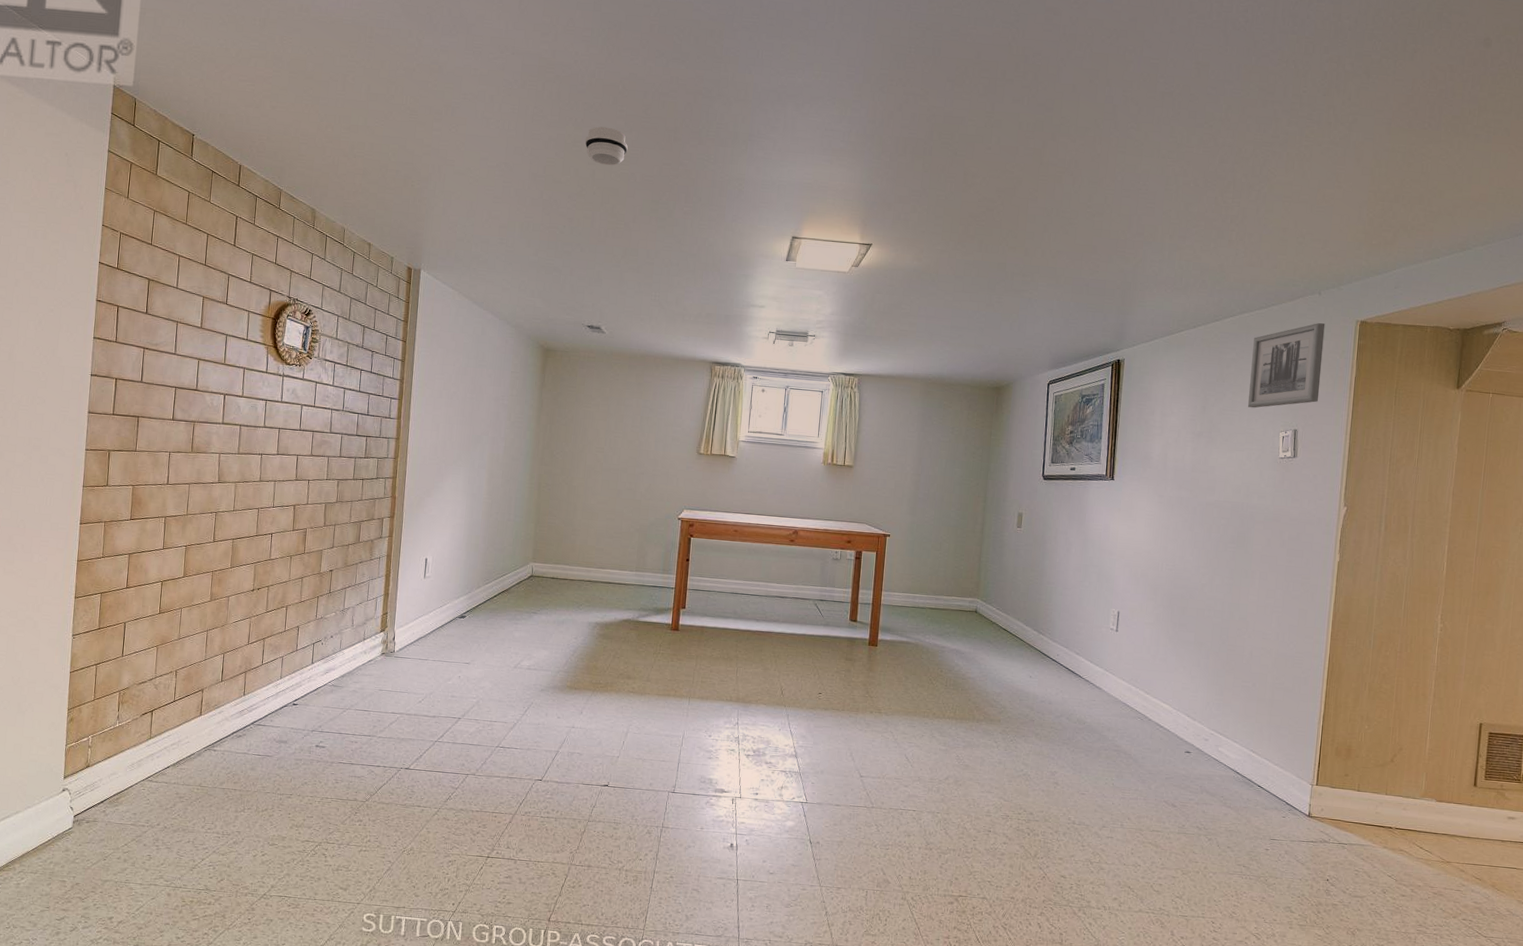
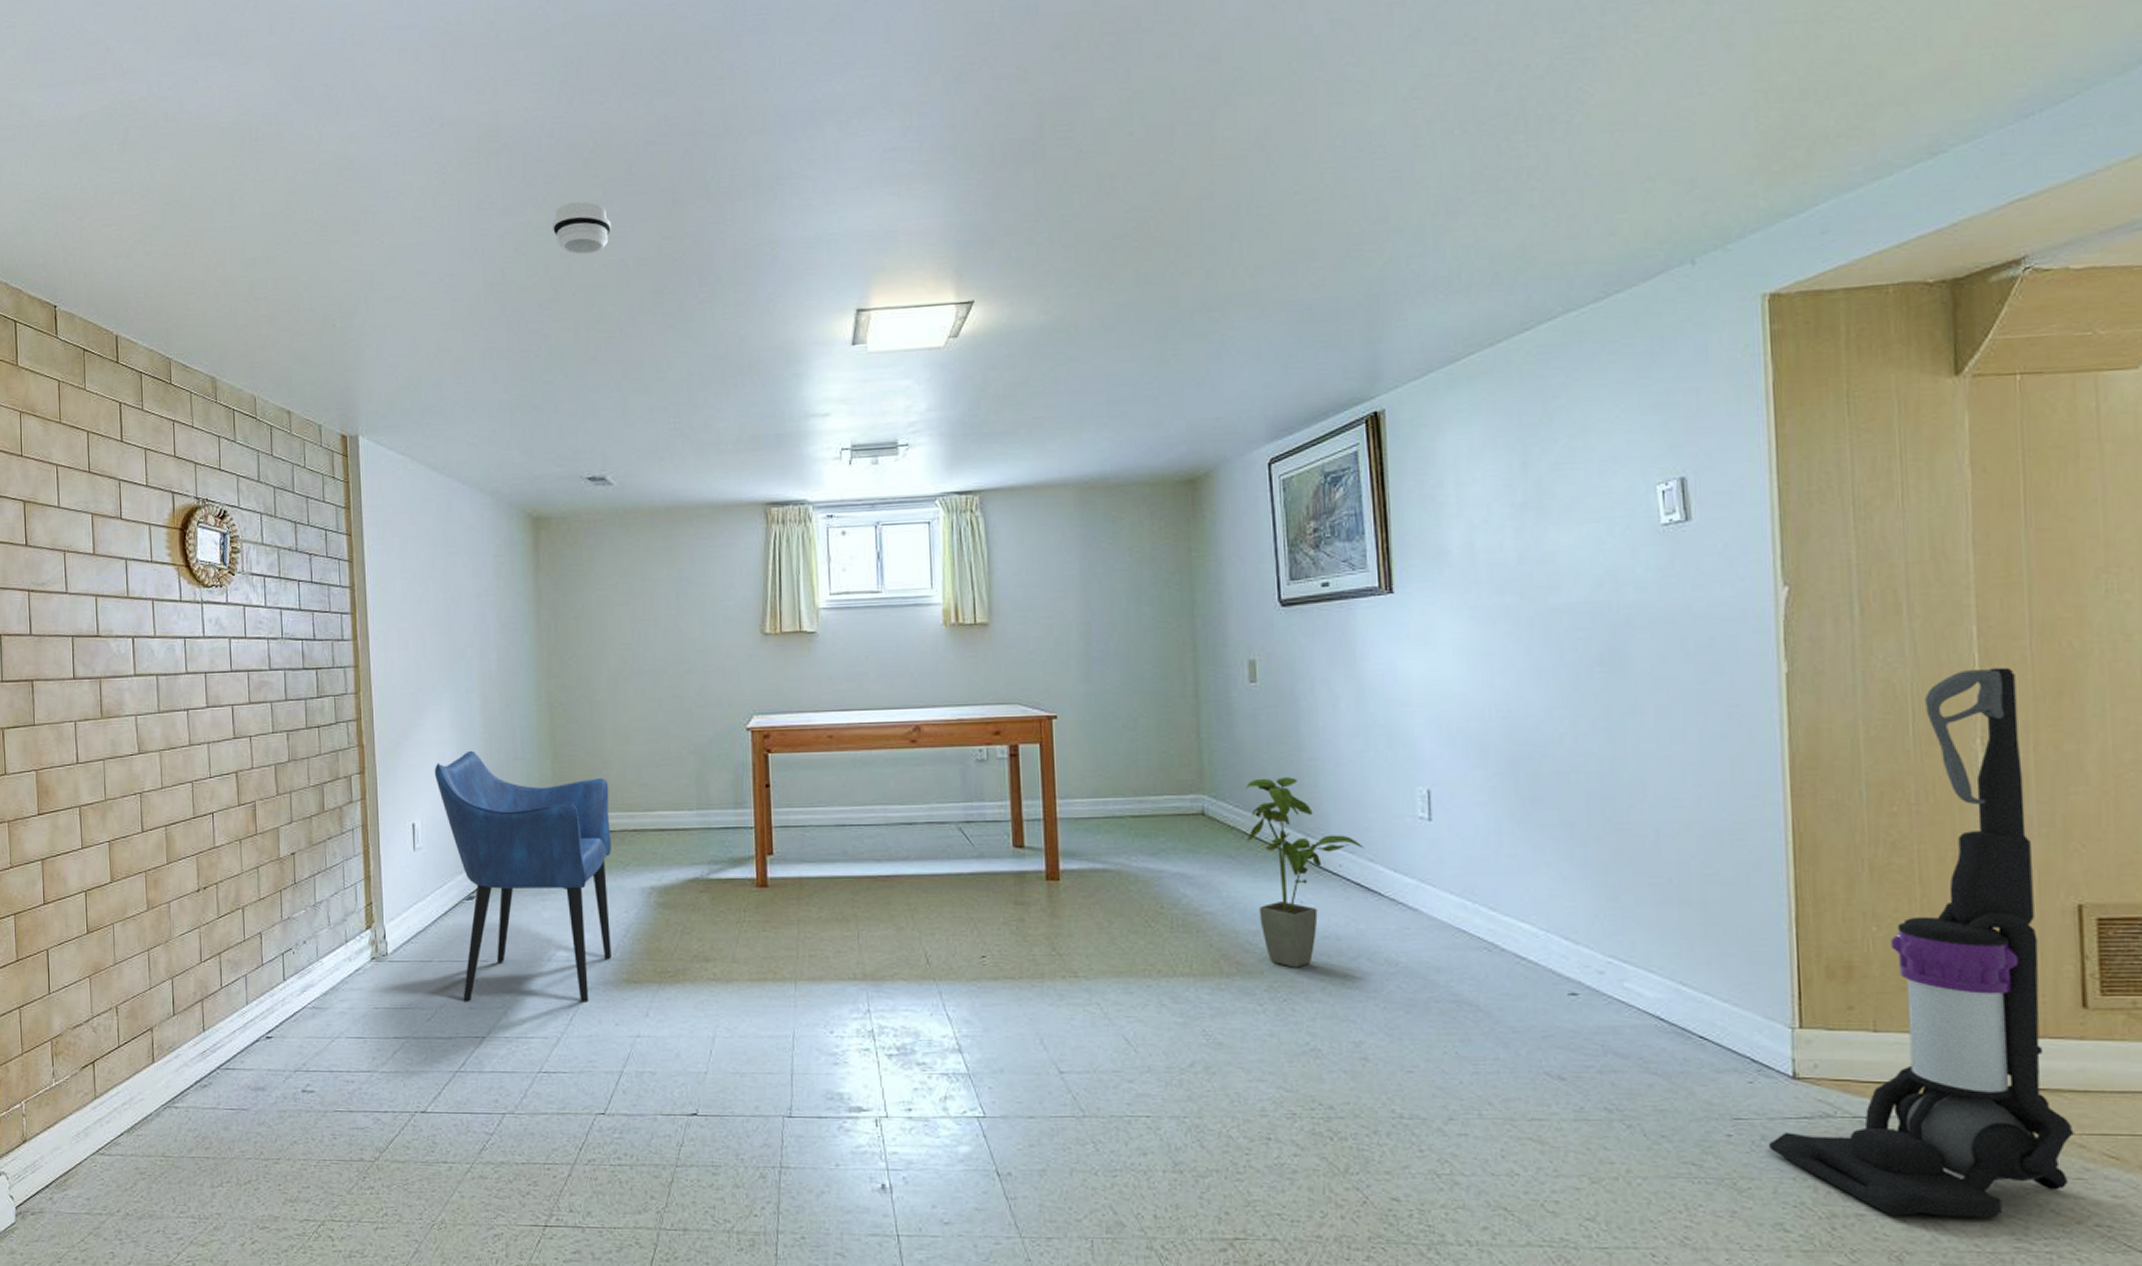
armchair: none [446,510,575,700] -> present [434,750,611,1002]
house plant: none [1002,592,1074,720] -> present [1245,777,1364,968]
wall art: present [1248,323,1325,408] -> none [1592,307,1716,455]
vacuum cleaner: none [1288,572,1465,911] -> present [1768,667,2074,1218]

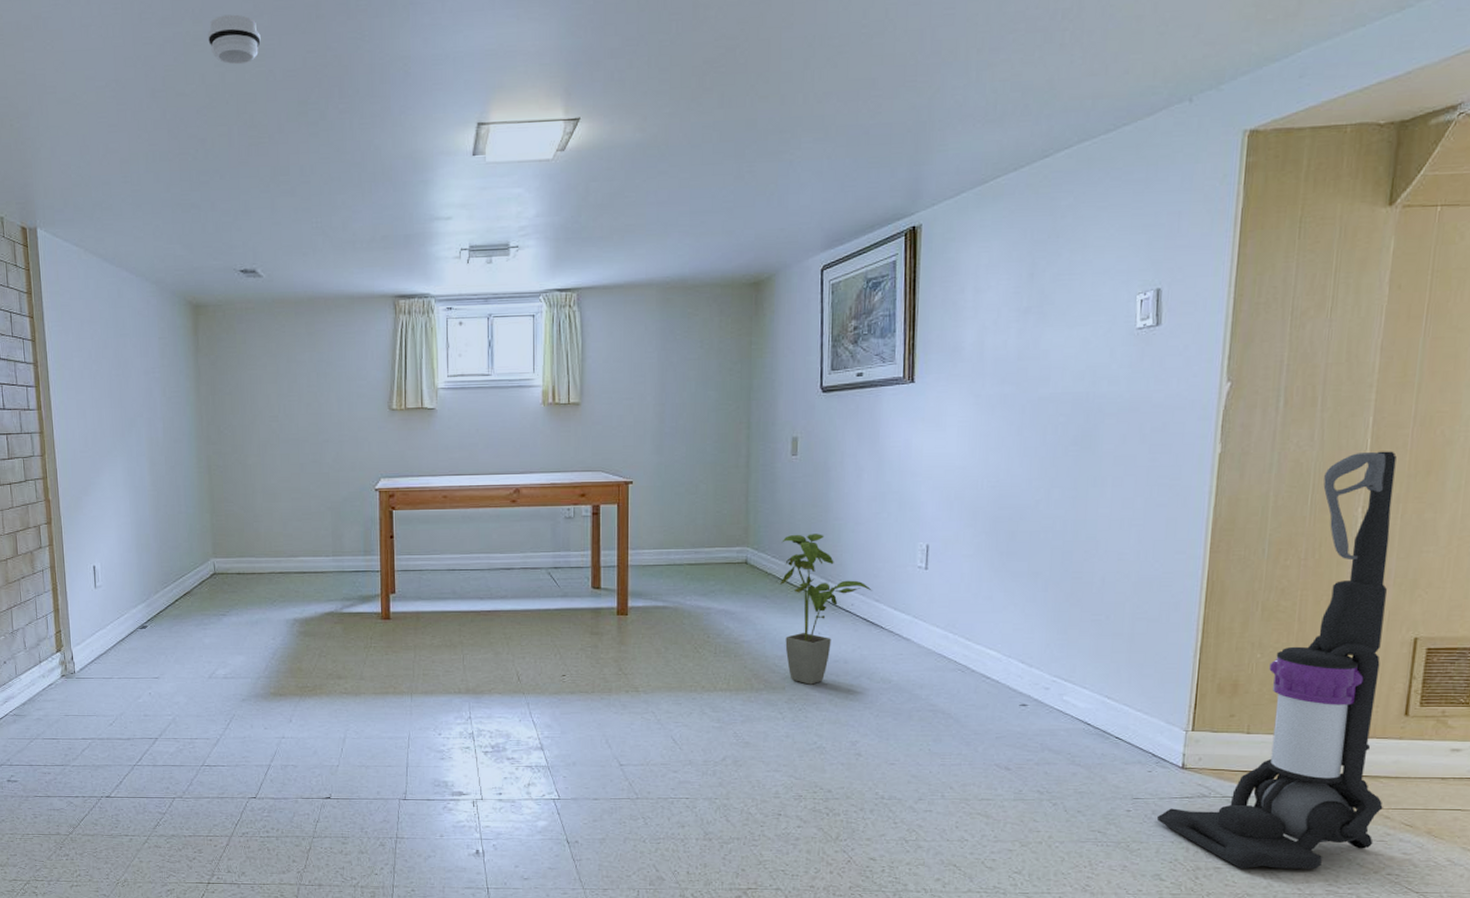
armchair: present [434,750,611,1002] -> none [110,505,261,711]

